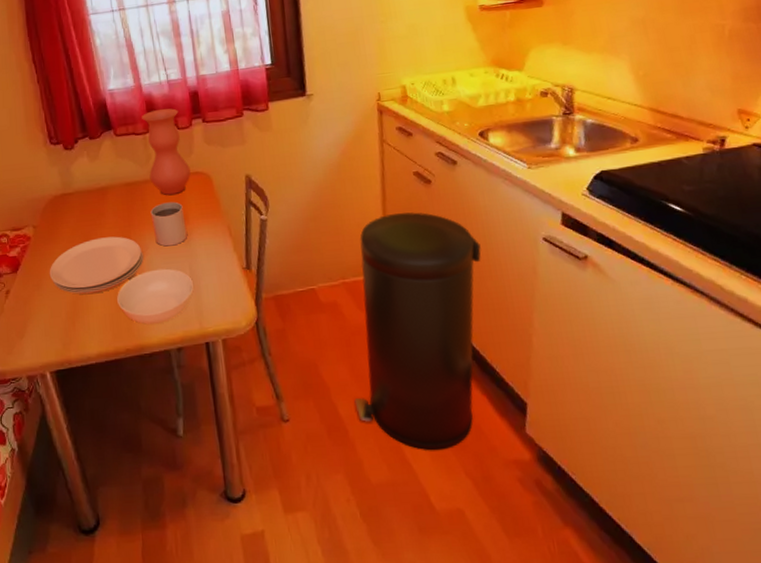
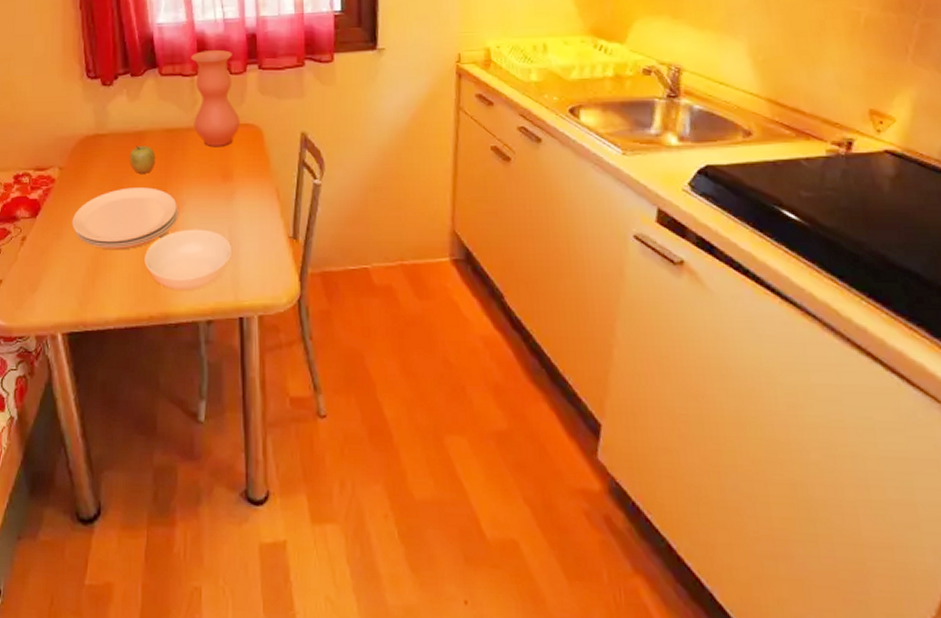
fruit: none [94,199,119,225] -> present [129,146,156,173]
mug: present [150,201,188,247] -> none [191,154,231,204]
pedal bin: present [354,212,481,451] -> none [402,192,562,469]

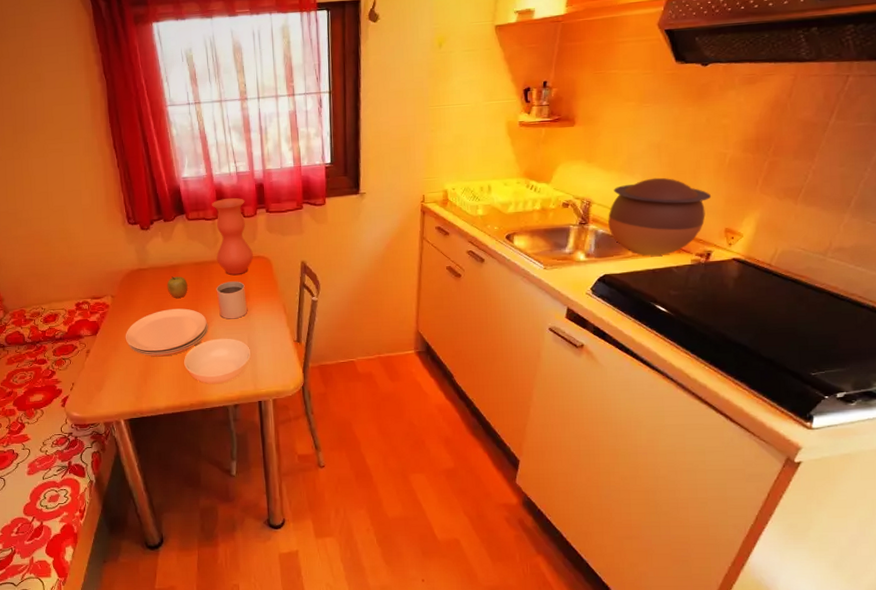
mug: none [191,154,231,204] -> present [216,281,248,319]
cooking pot: none [705,40,846,143] -> present [608,177,712,256]

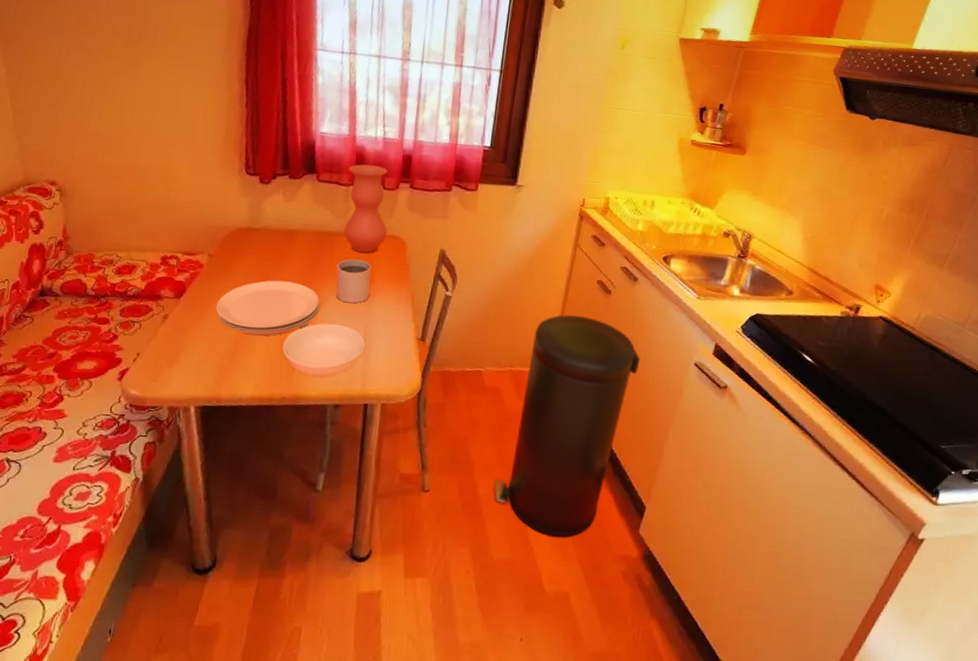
fruit: present [167,276,188,298] -> none [278,243,305,269]
pedal bin: none [380,301,497,494] -> present [494,315,640,538]
cooking pot: present [608,177,712,256] -> none [766,221,866,303]

